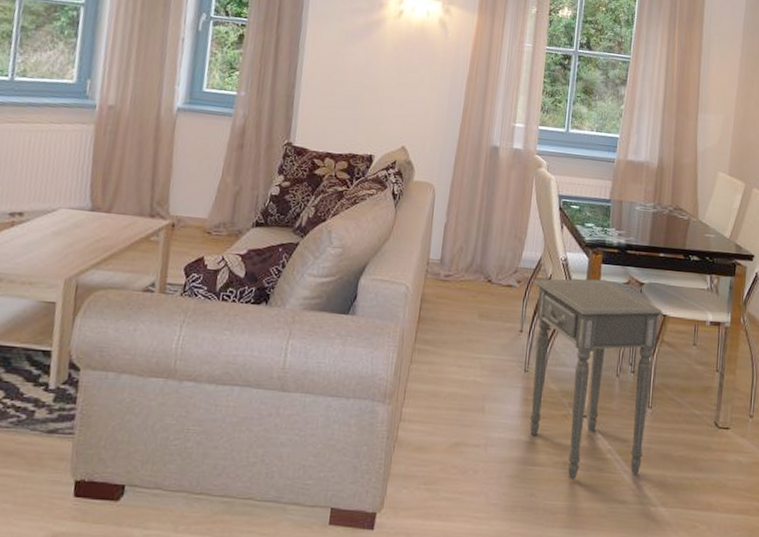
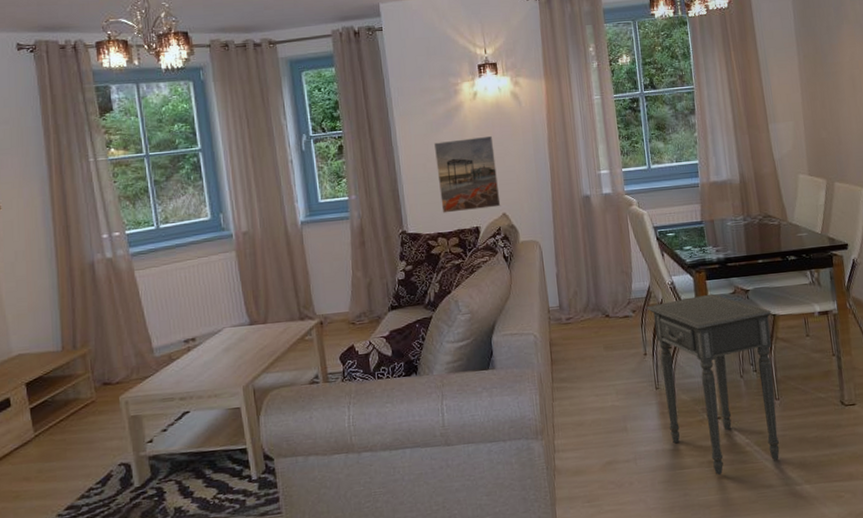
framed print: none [336,54,410,139] -> present [433,135,501,213]

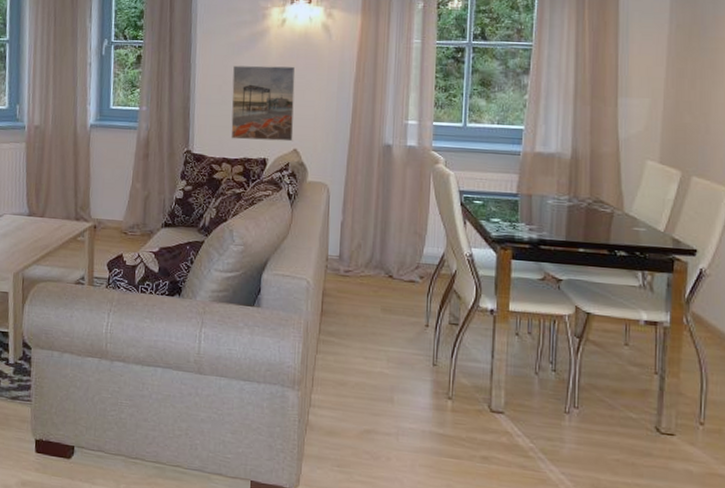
side table: present [646,293,780,475] -> none [436,274,586,474]

